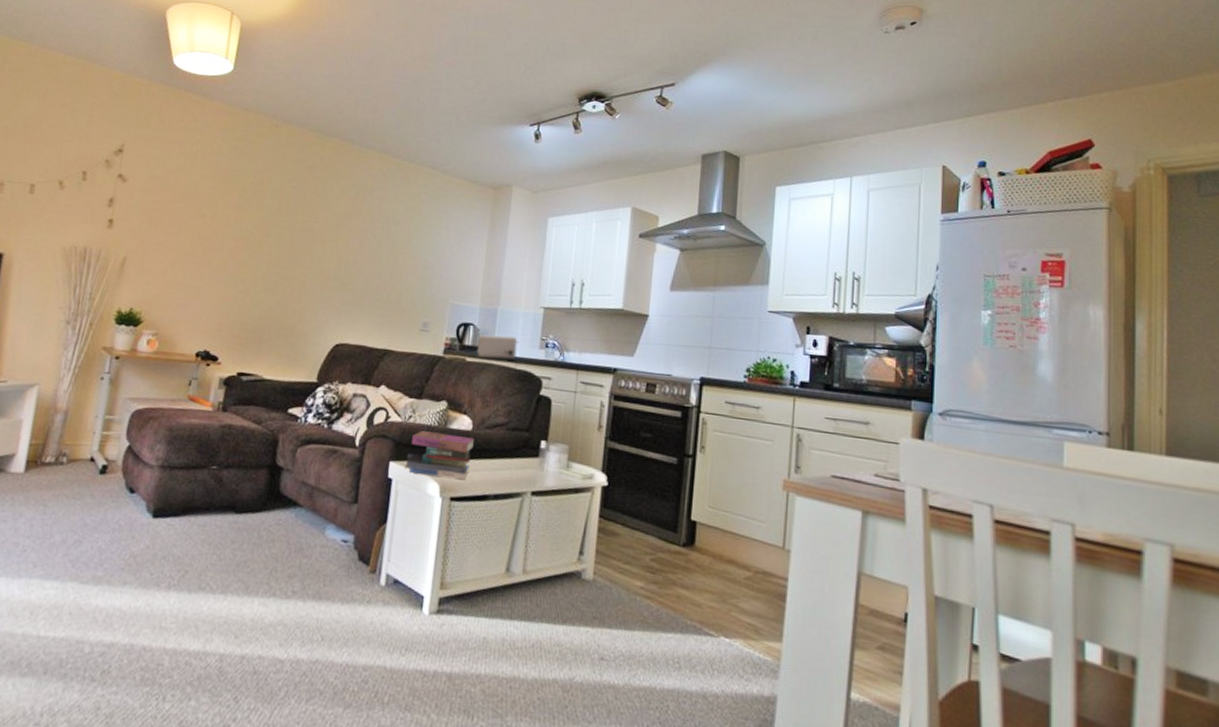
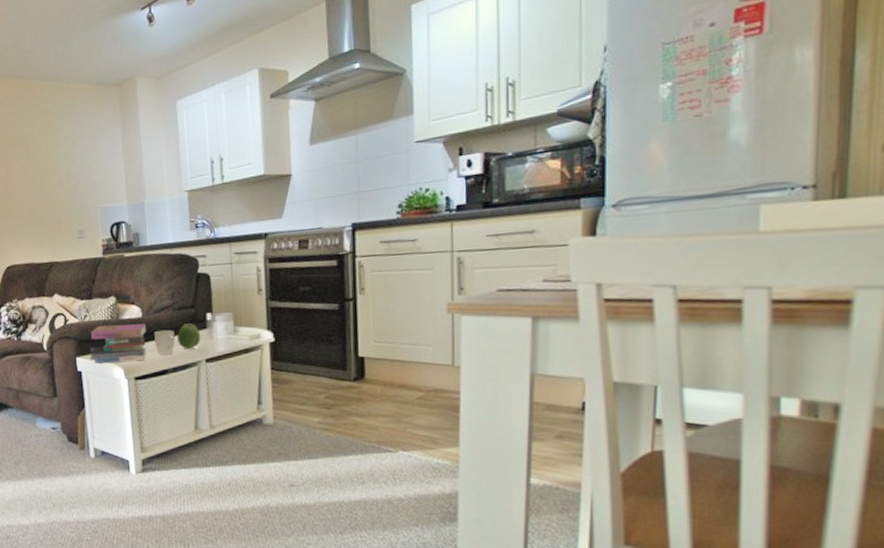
toaster: present [477,335,519,361] -> none [131,225,170,253]
mug: none [480,448,504,479] -> present [154,329,175,356]
fruit: none [505,447,531,477] -> present [177,323,201,349]

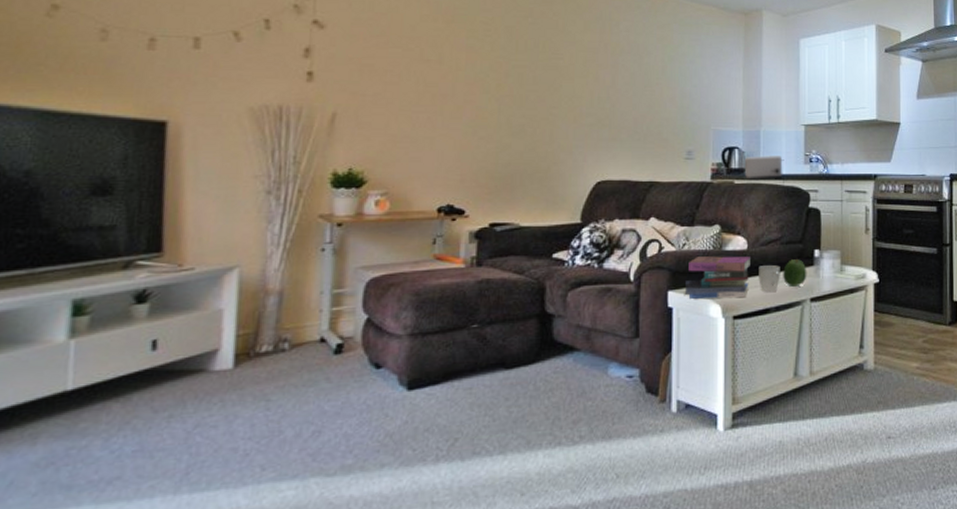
toaster: none [131,225,170,253] -> present [744,156,784,181]

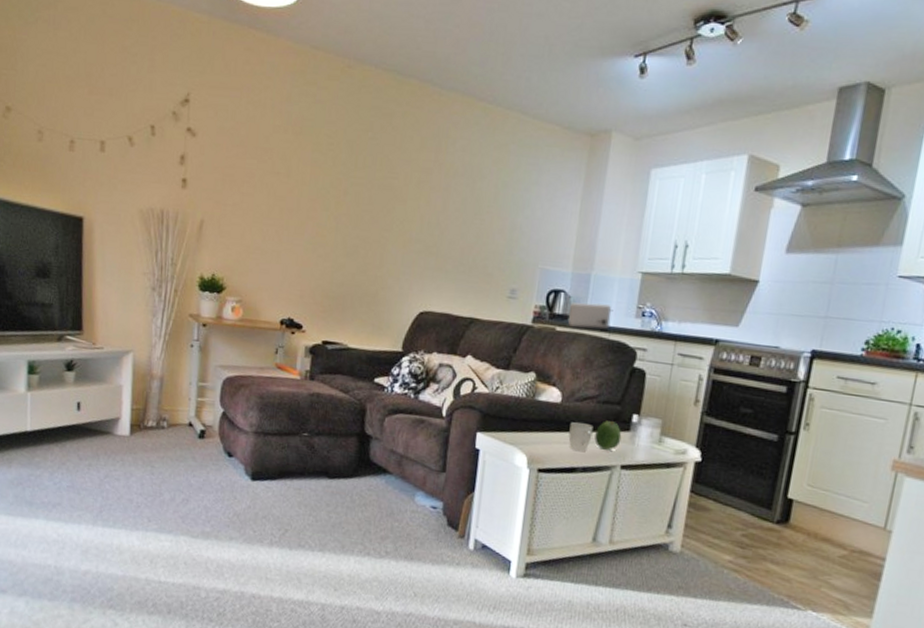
books: present [685,256,750,299] -> none [493,402,563,453]

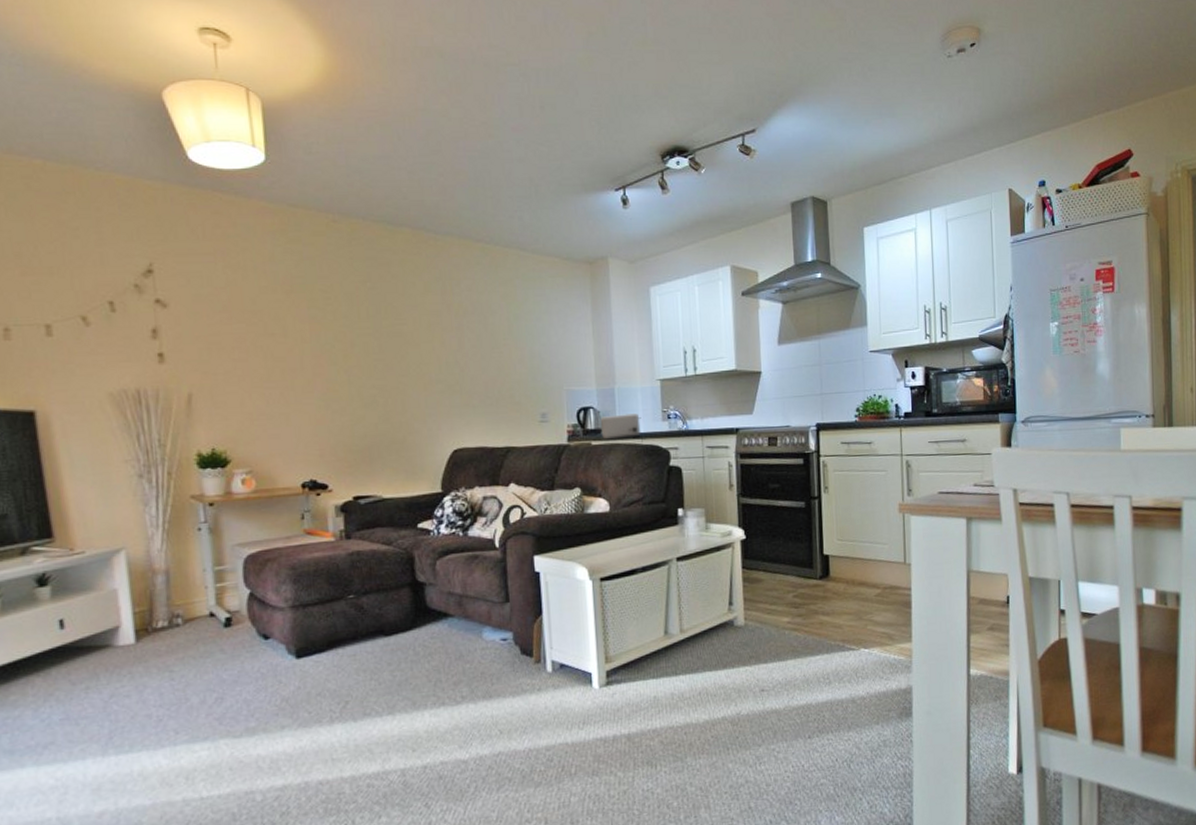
mug: present [568,421,593,452] -> none [622,525,645,554]
fruit: present [594,421,622,451] -> none [647,519,672,547]

